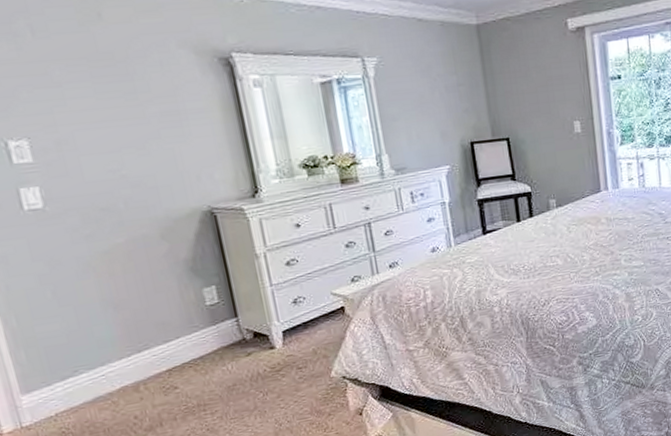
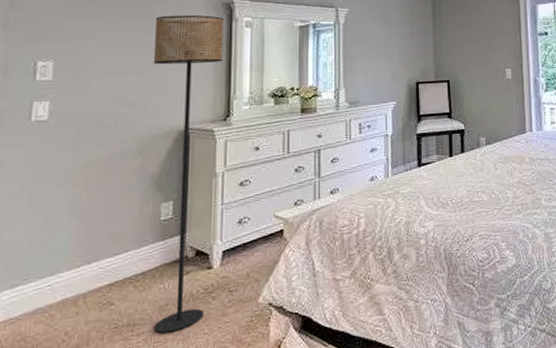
floor lamp: none [138,74,277,411] -> present [153,14,224,334]

